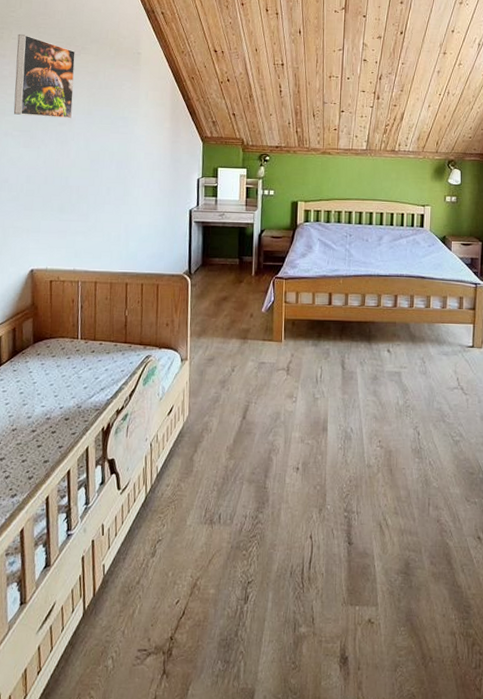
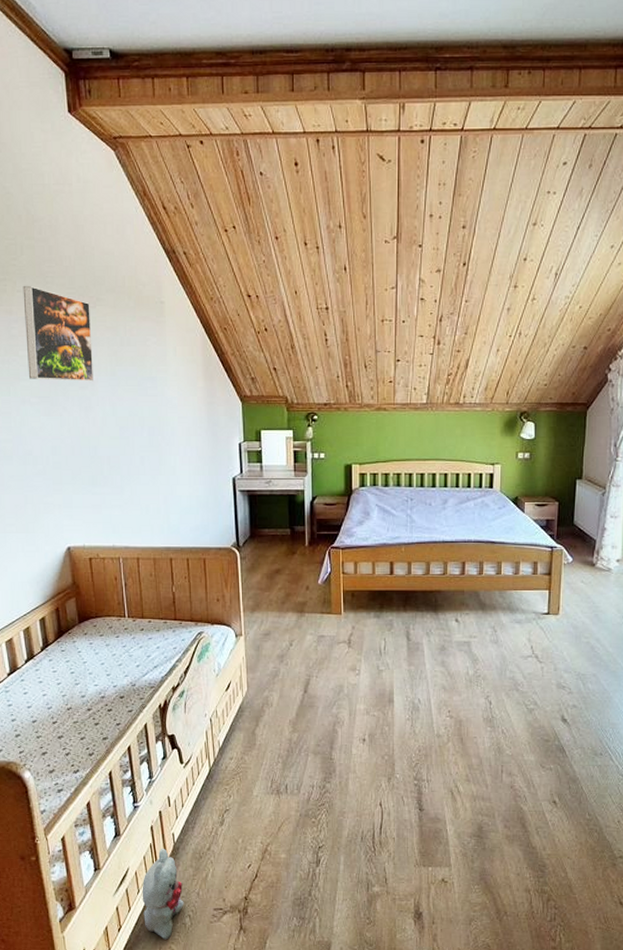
plush toy: none [65,580,108,685] -> present [142,848,184,940]

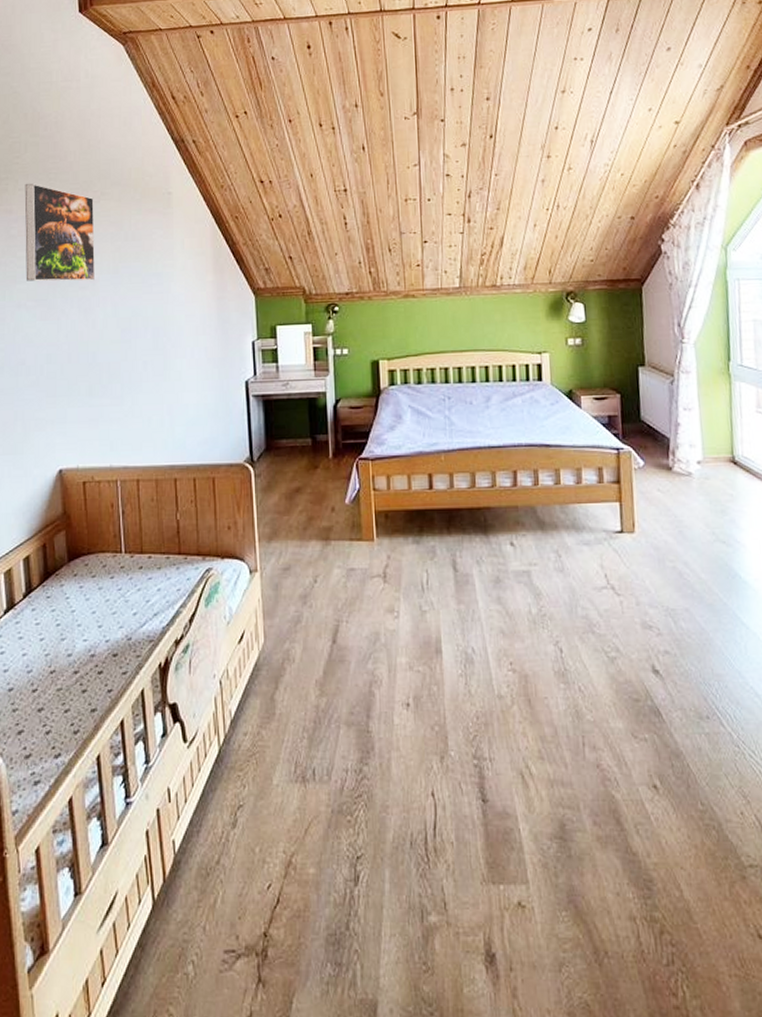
plush toy: present [142,848,184,940] -> none [133,861,186,999]

